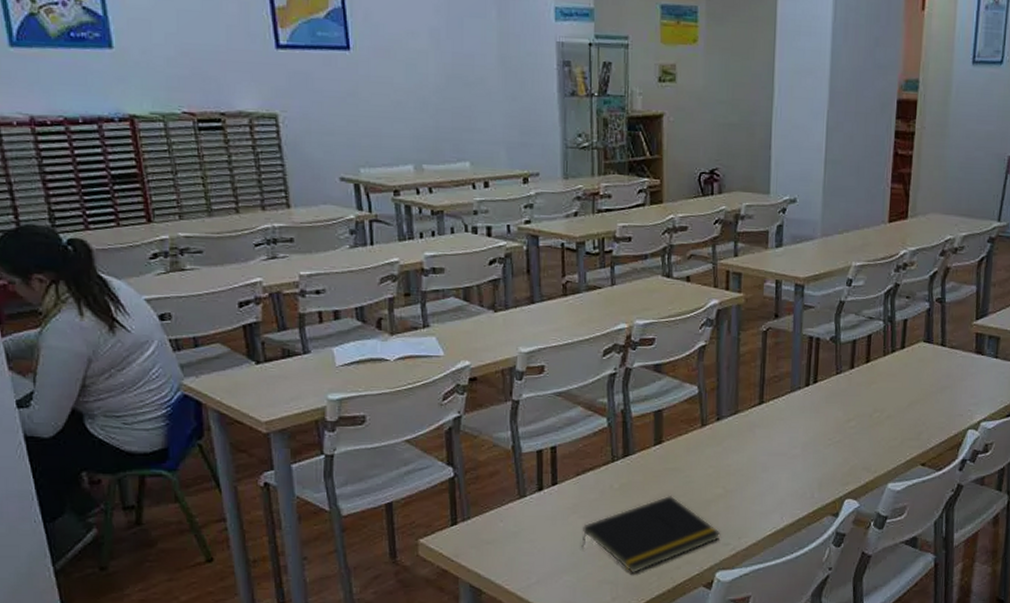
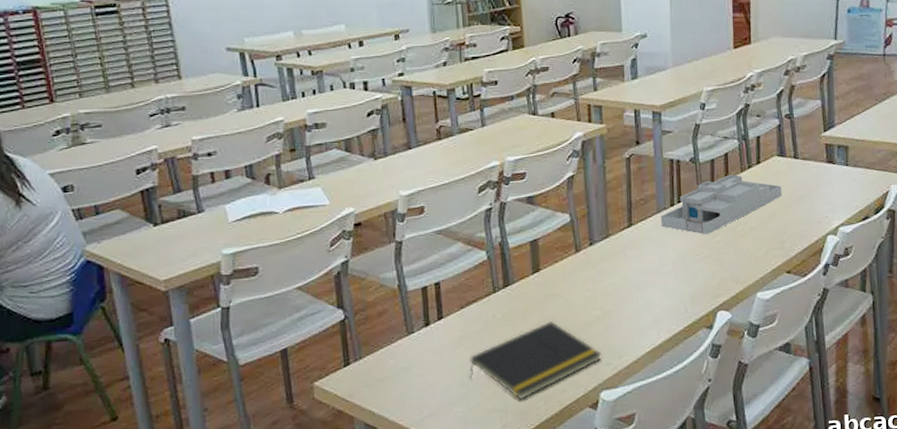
desk organizer: none [793,357,925,419] -> present [660,174,782,235]

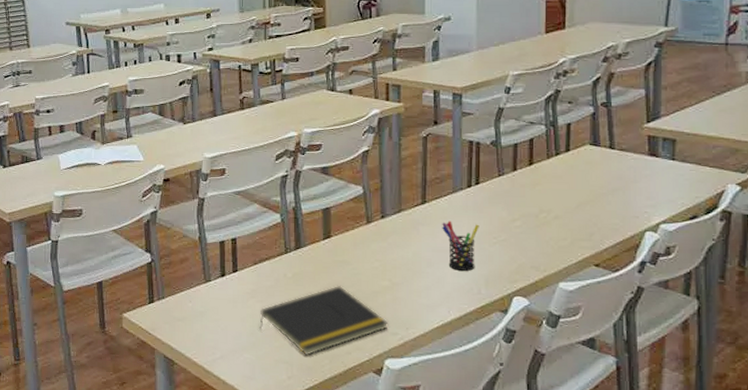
pen holder: none [648,242,683,292] -> present [442,221,479,271]
desk organizer: present [660,174,782,235] -> none [456,160,594,219]

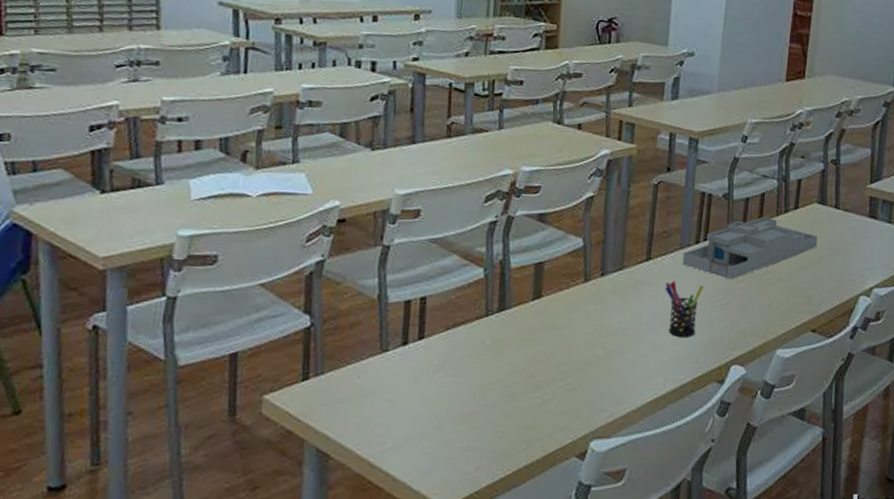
notepad: present [259,285,389,356] -> none [445,354,598,440]
desk organizer: none [456,160,594,219] -> present [682,216,818,280]

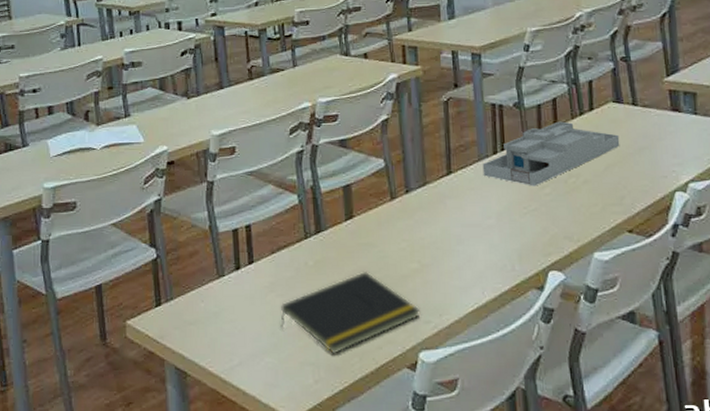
notepad: none [445,354,598,440] -> present [281,271,421,354]
pen holder: present [665,280,704,337] -> none [470,192,508,246]

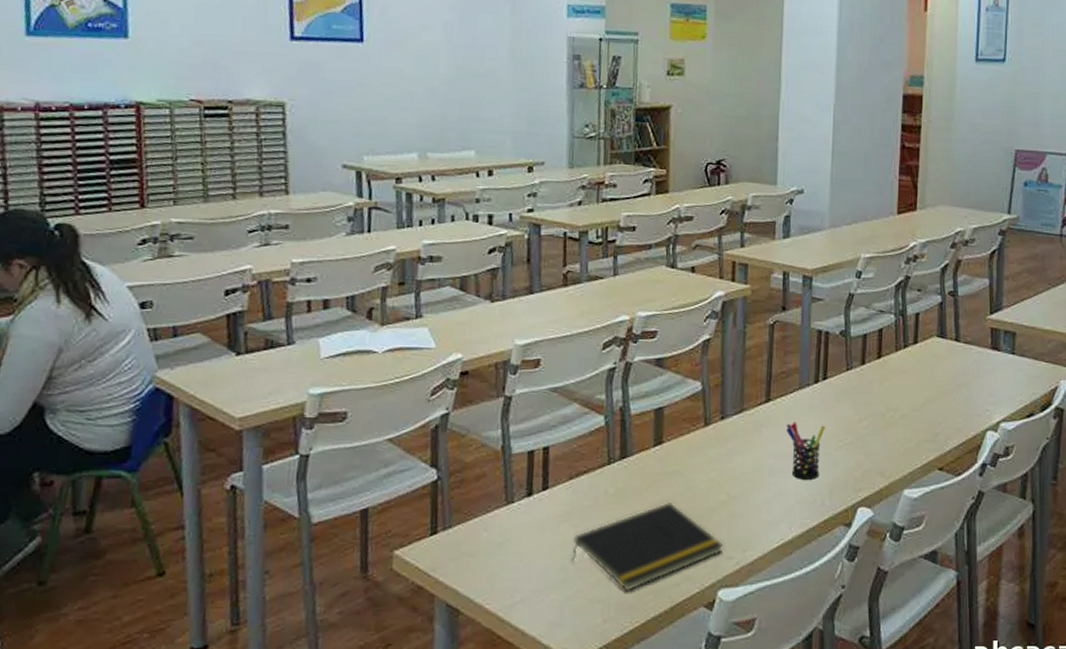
pen holder: none [470,192,508,246] -> present [786,421,825,479]
desk organizer: present [482,121,620,187] -> none [802,353,940,419]

